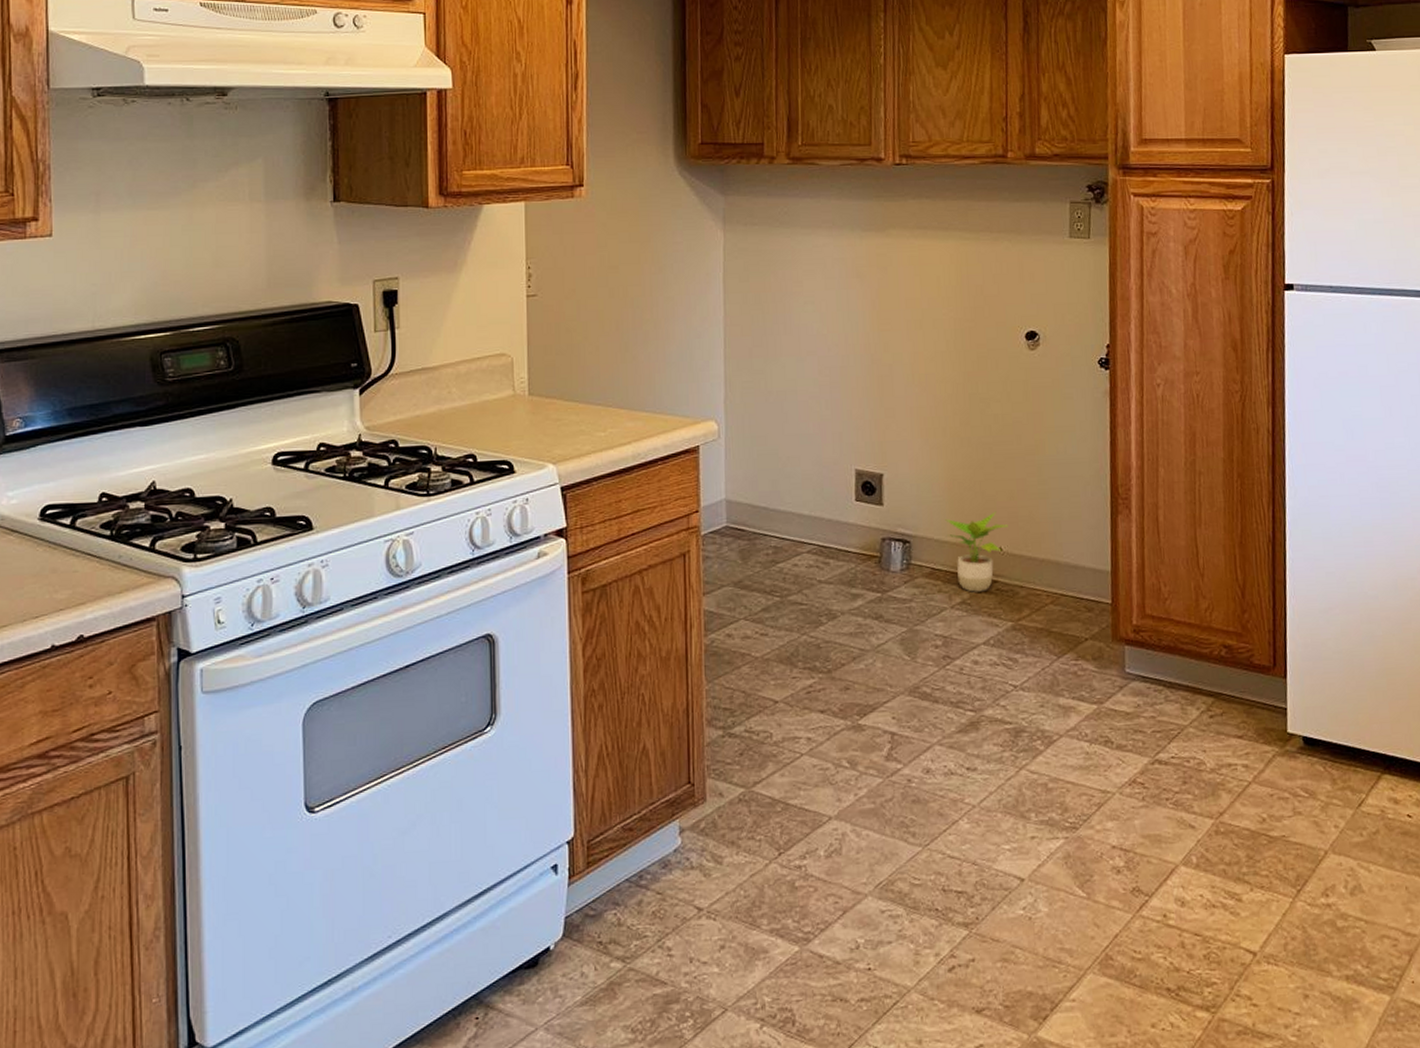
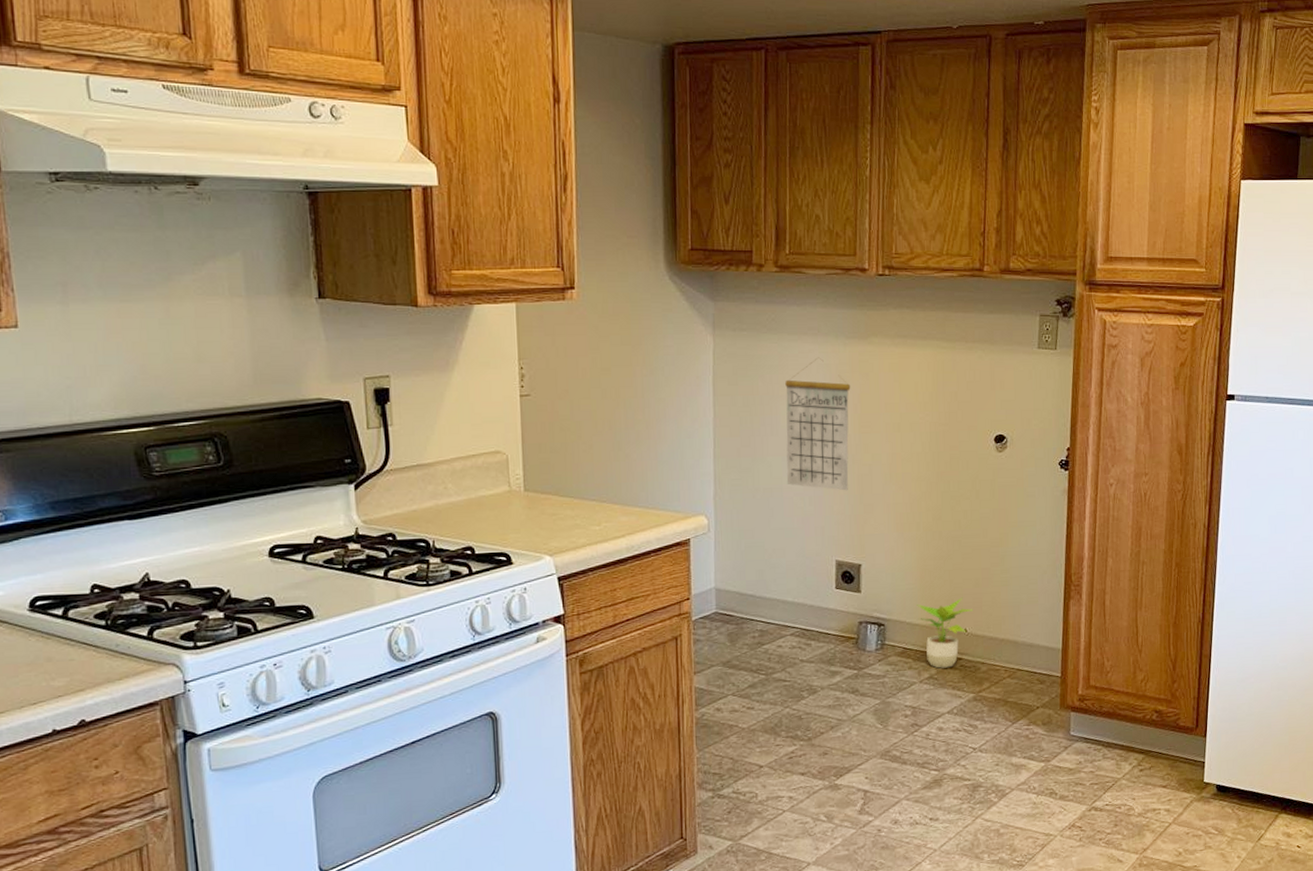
calendar: none [799,251,868,394] -> present [785,357,851,491]

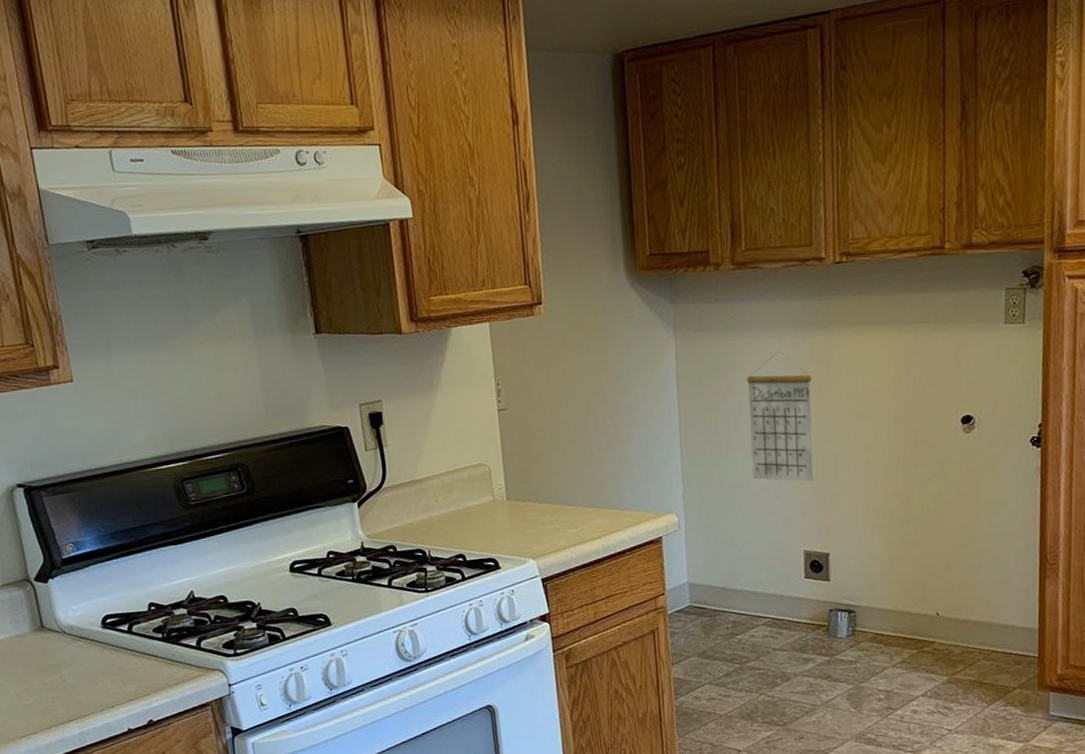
potted plant: present [917,597,973,668] -> none [887,581,944,653]

